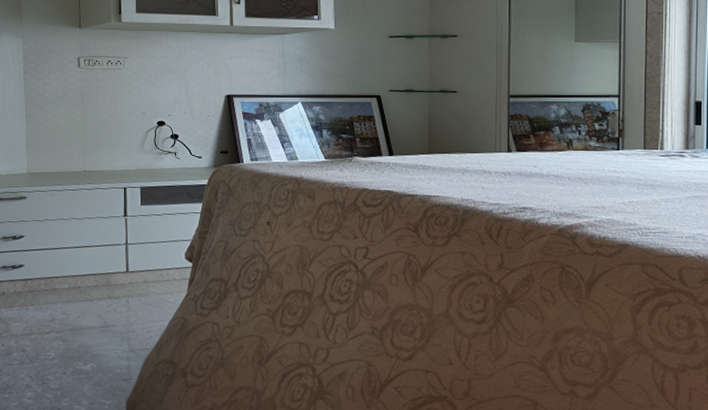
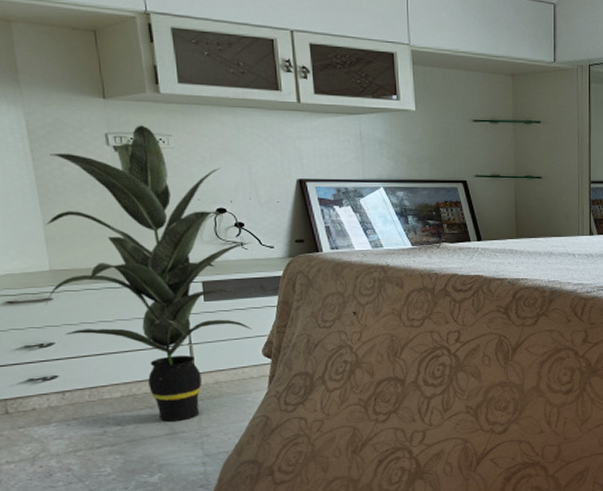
indoor plant: none [21,49,184,315] -> present [44,125,252,421]

